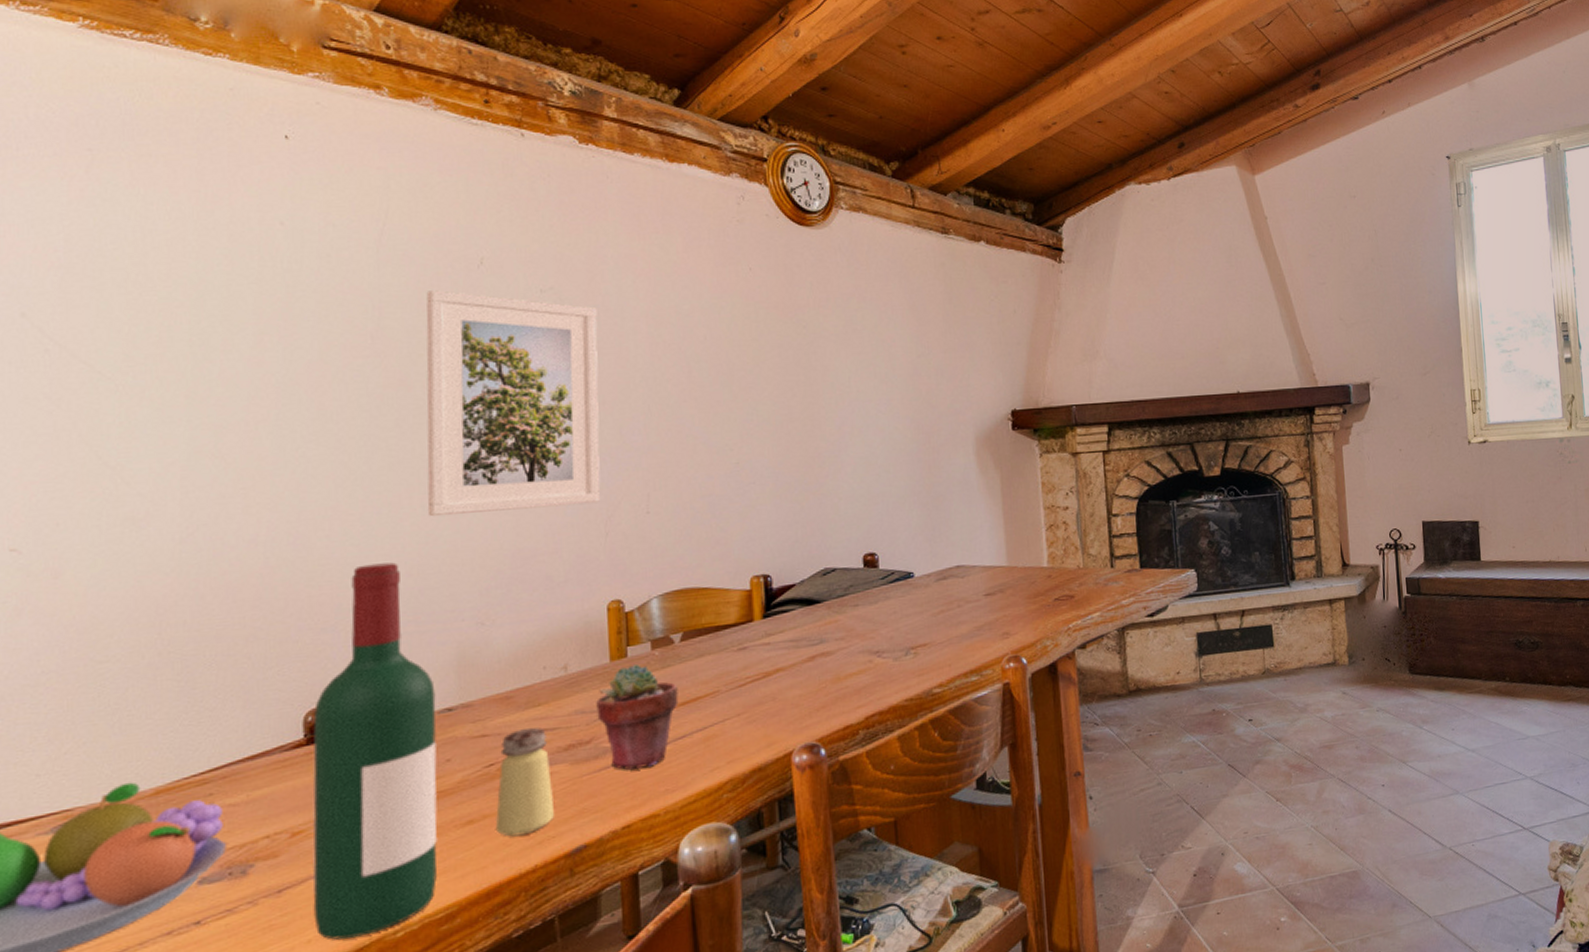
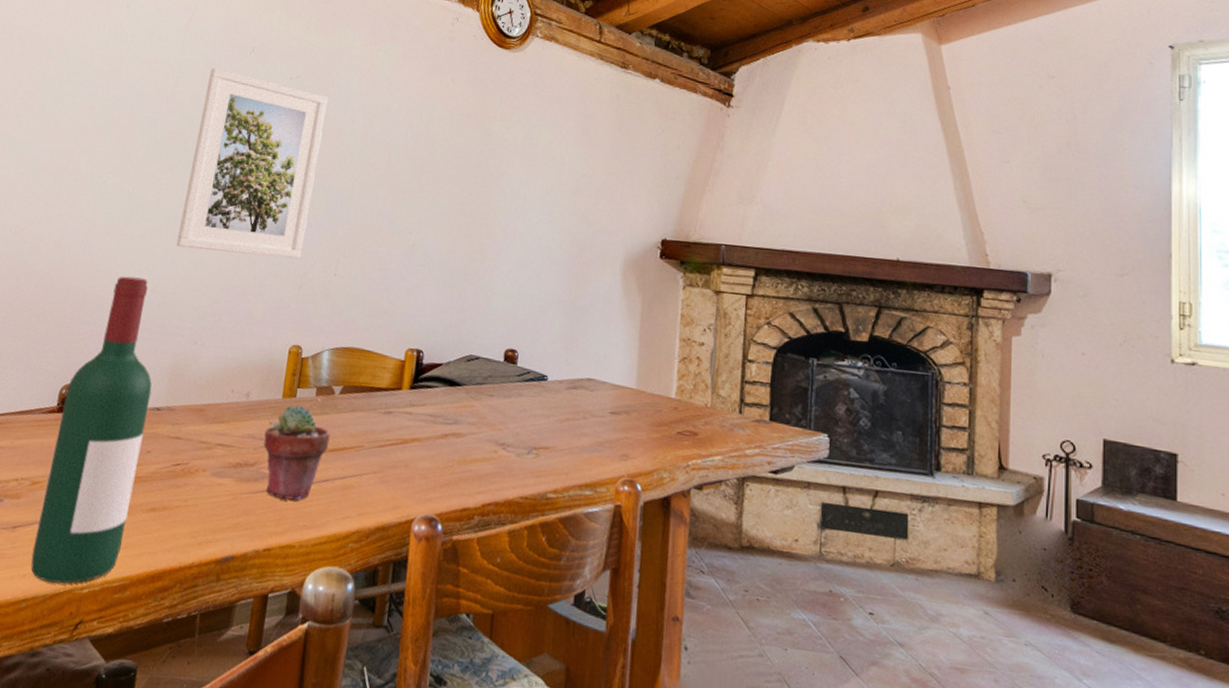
saltshaker: present [495,727,554,837] -> none [169,439,223,534]

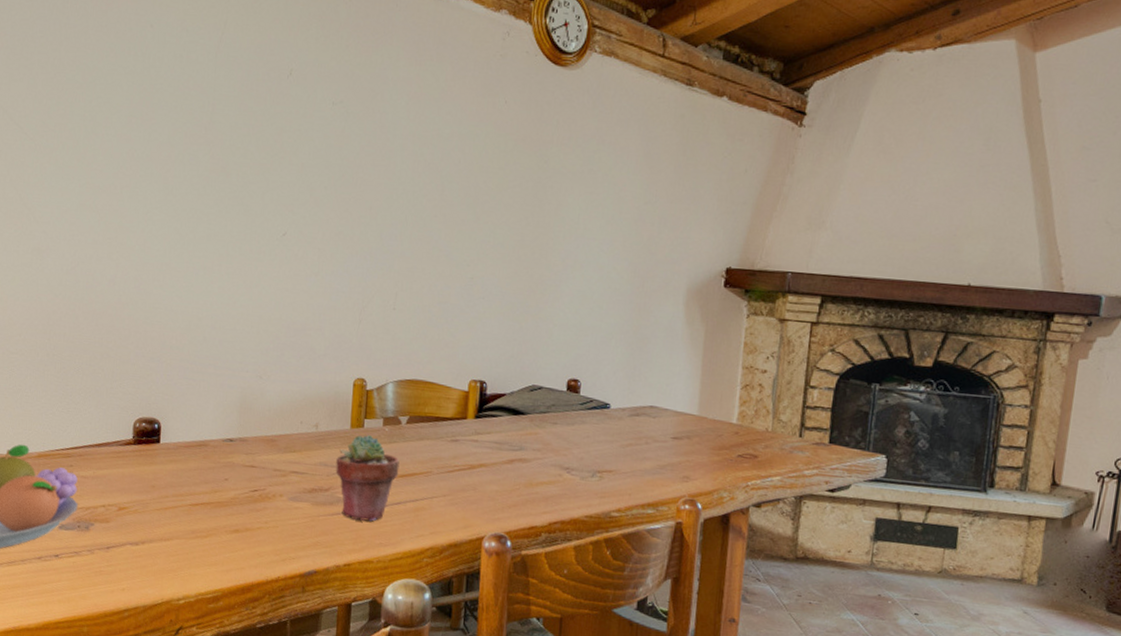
wine bottle: present [30,276,152,584] -> none [128,313,223,596]
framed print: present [176,68,328,259] -> none [231,94,375,294]

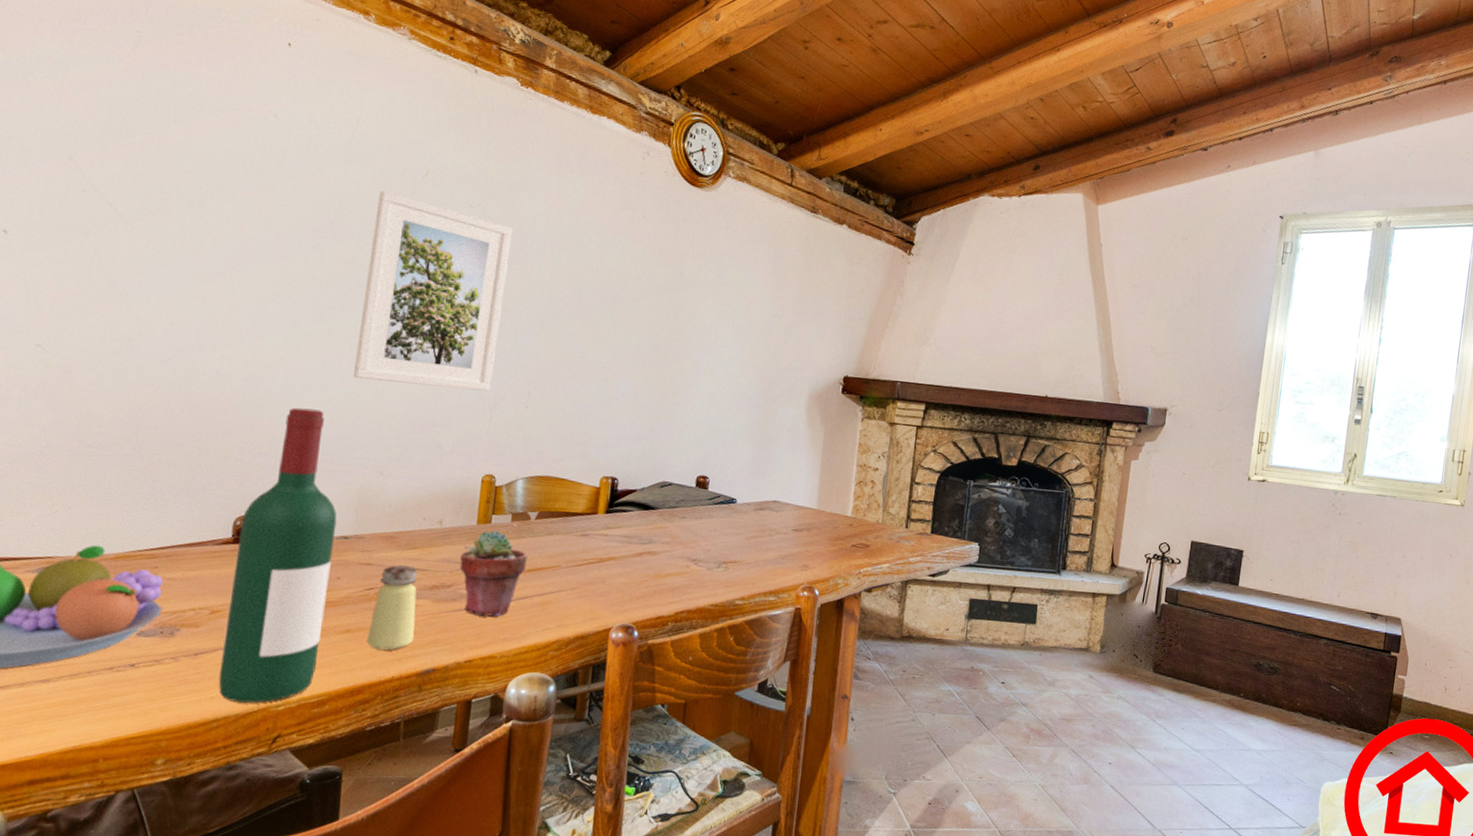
wine bottle: none [128,313,223,596] -> present [218,407,337,704]
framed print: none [231,94,375,294] -> present [353,191,513,392]
saltshaker: none [253,467,297,552] -> present [366,564,418,651]

